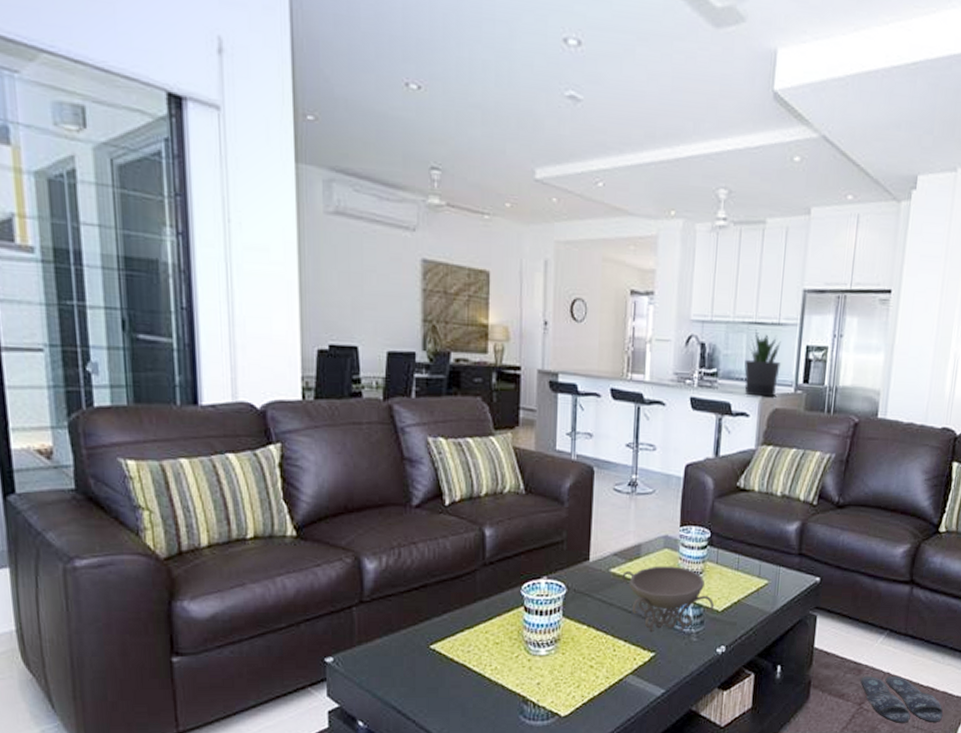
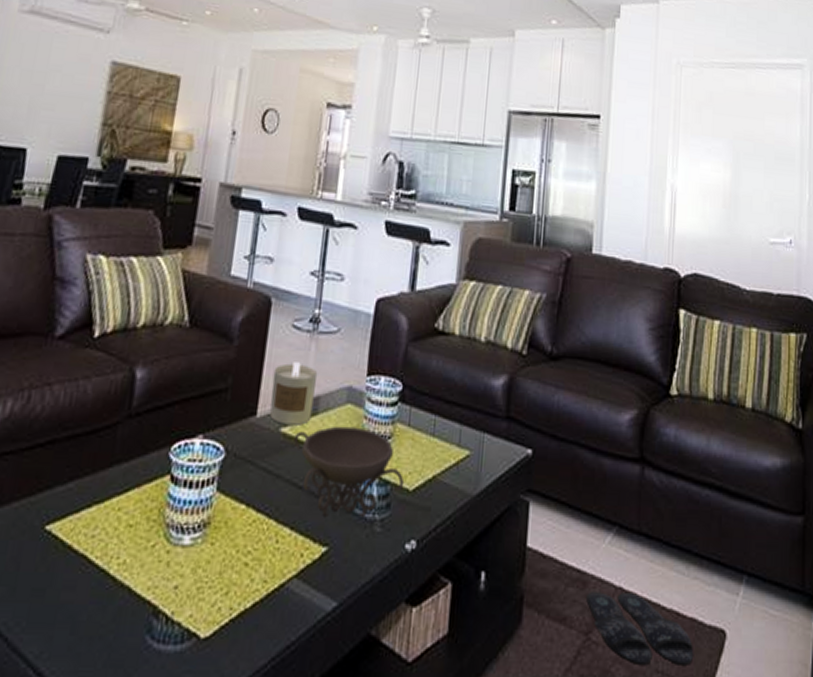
candle: none [600,518,638,566] -> present [269,362,318,425]
planter: present [744,329,781,397] -> none [444,150,485,225]

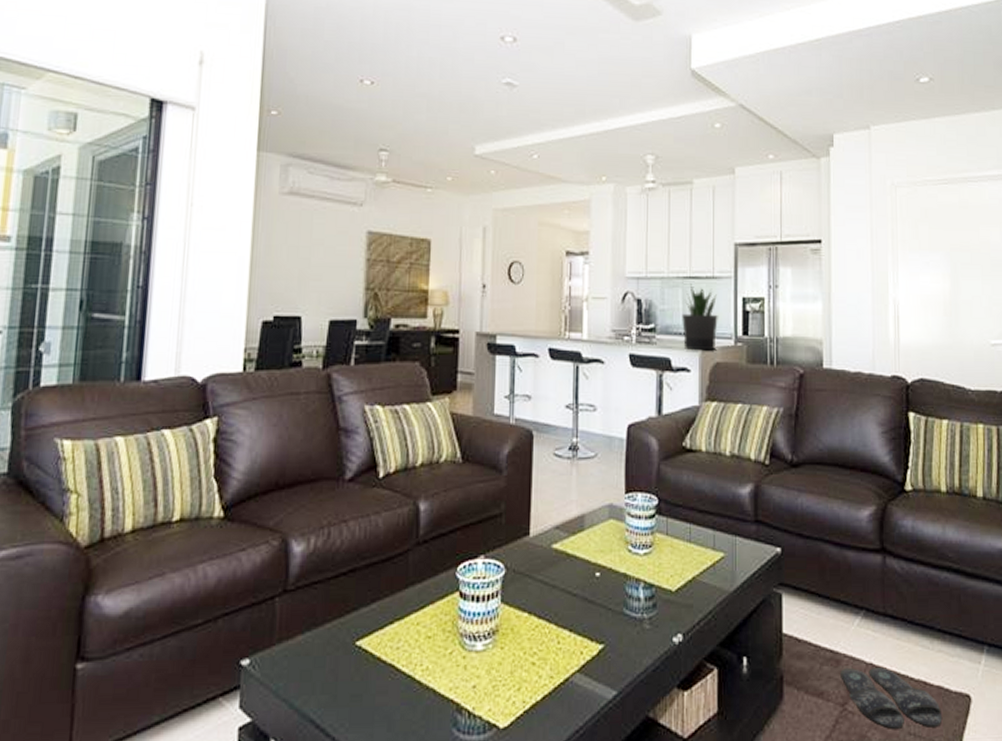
candle: present [269,362,318,425] -> none [540,486,581,541]
decorative bowl: present [293,426,405,518] -> none [565,539,667,620]
planter: none [444,150,485,225] -> present [682,284,718,351]

